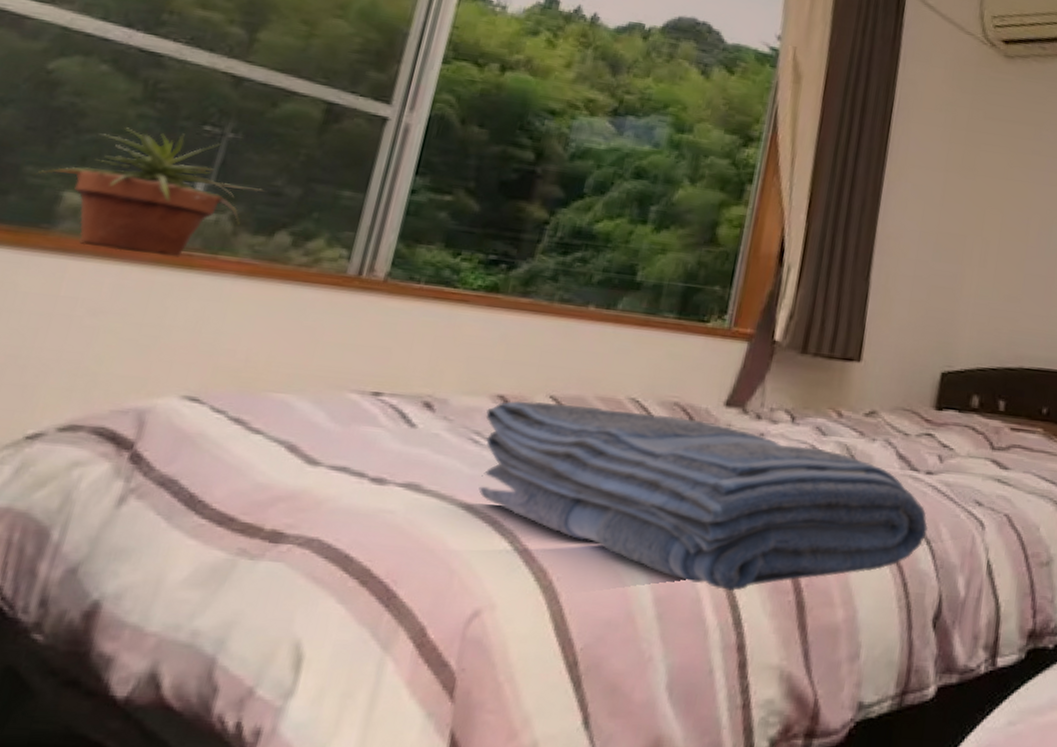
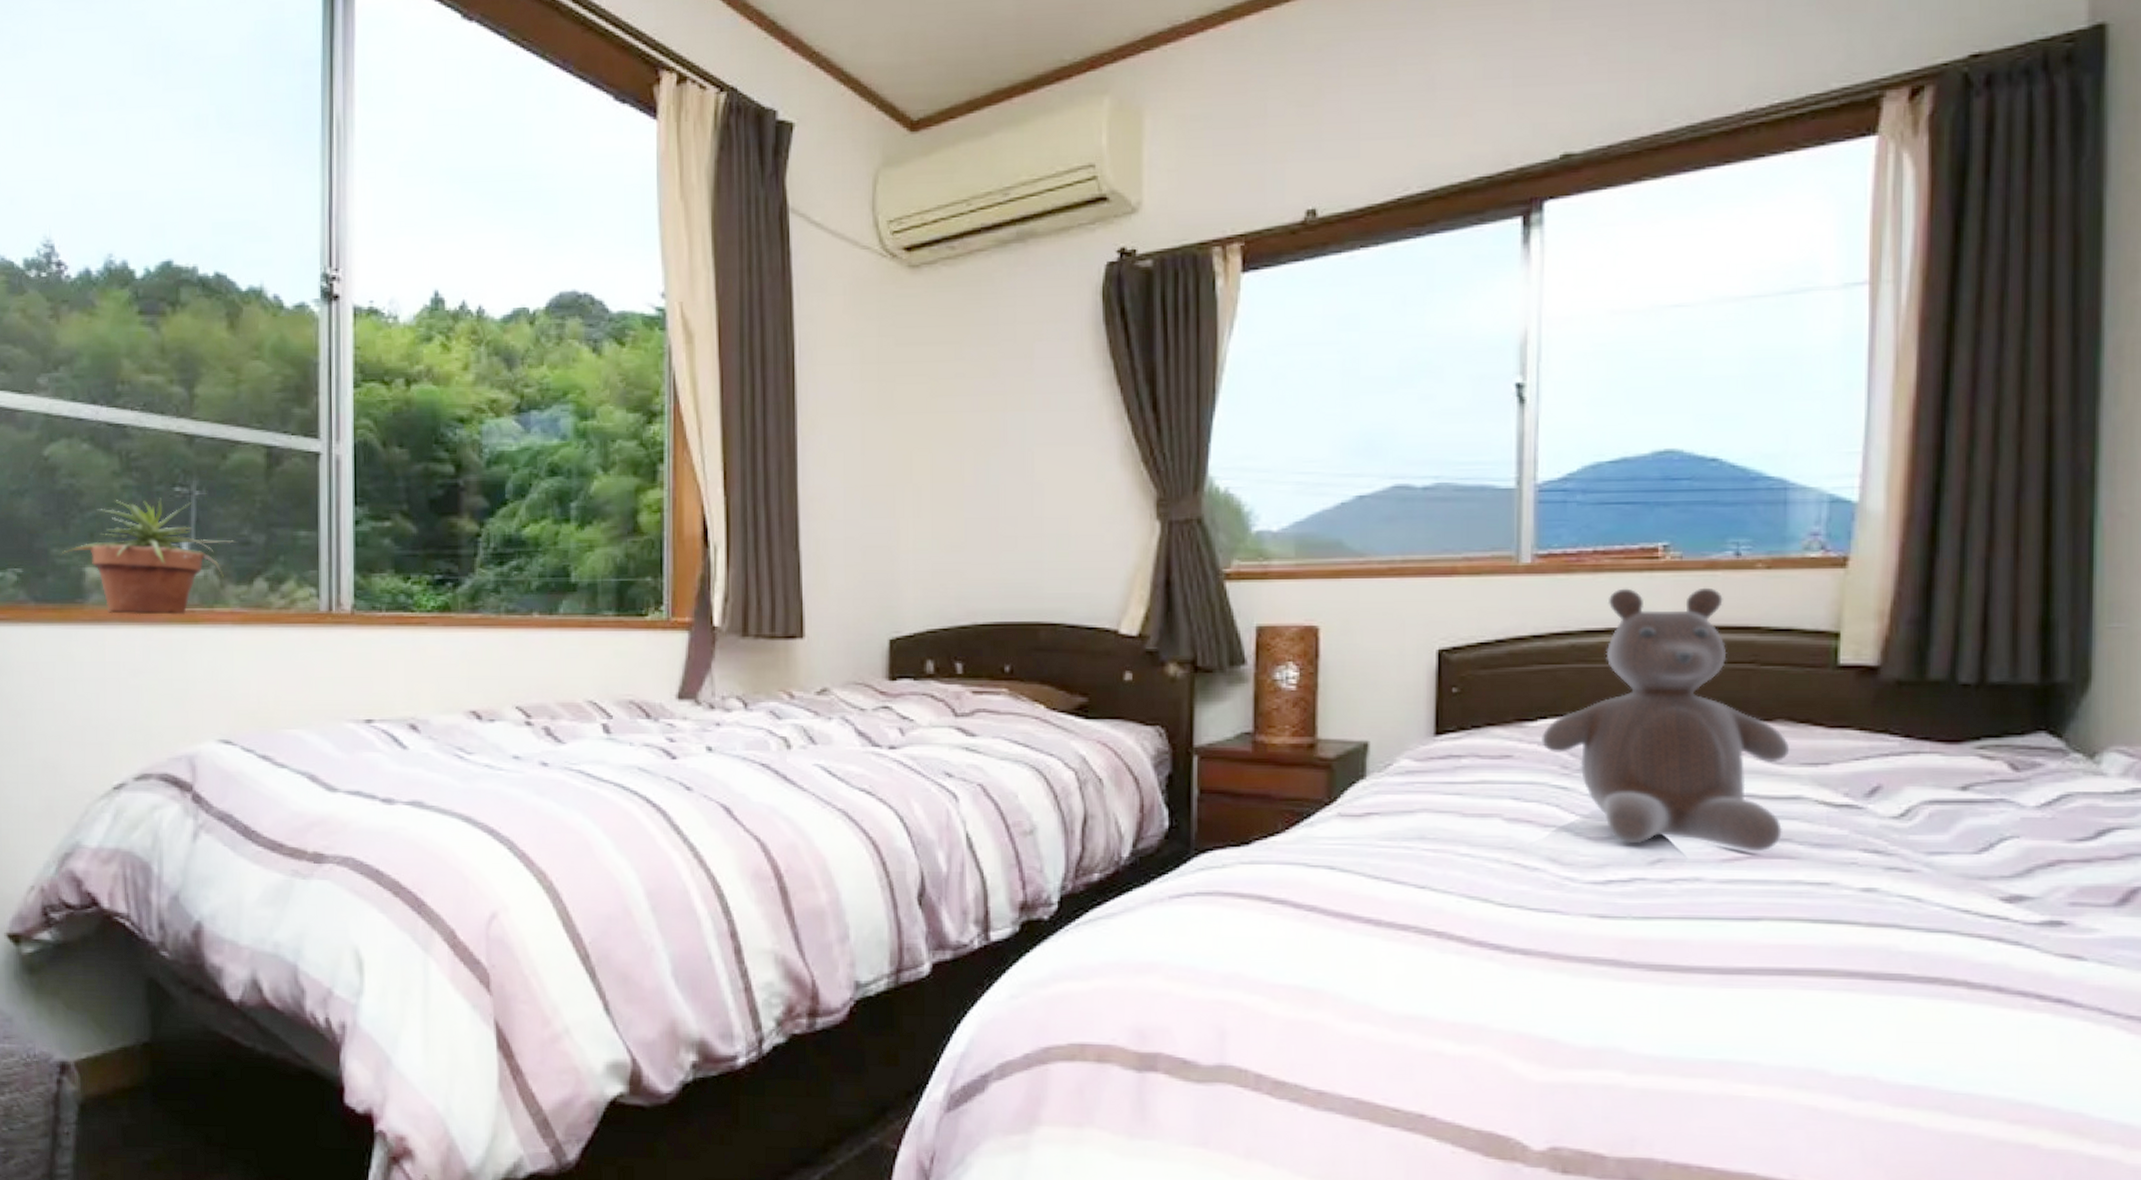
towel: present [478,401,929,592] -> none [463,713,900,882]

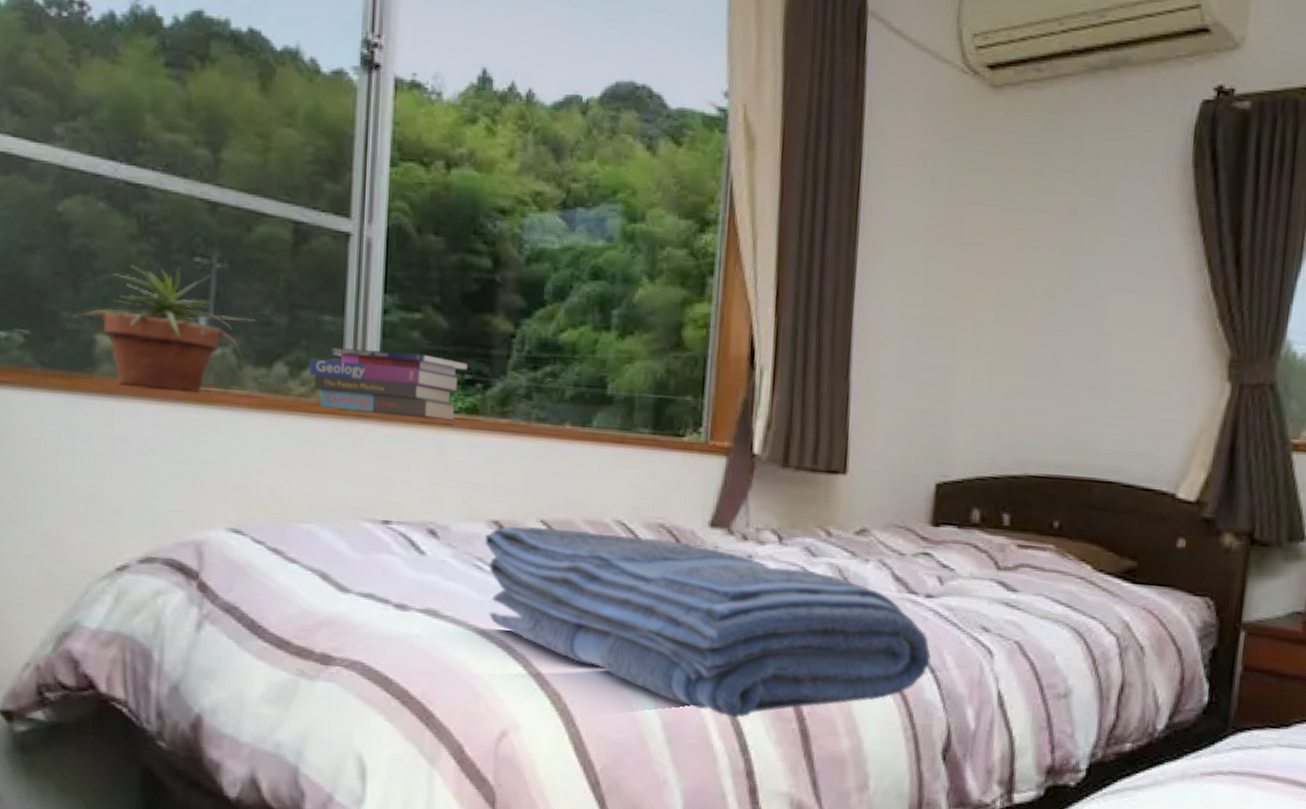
books: none [288,559,437,620] -> present [309,347,468,421]
towel: none [463,713,900,882] -> present [484,526,932,719]

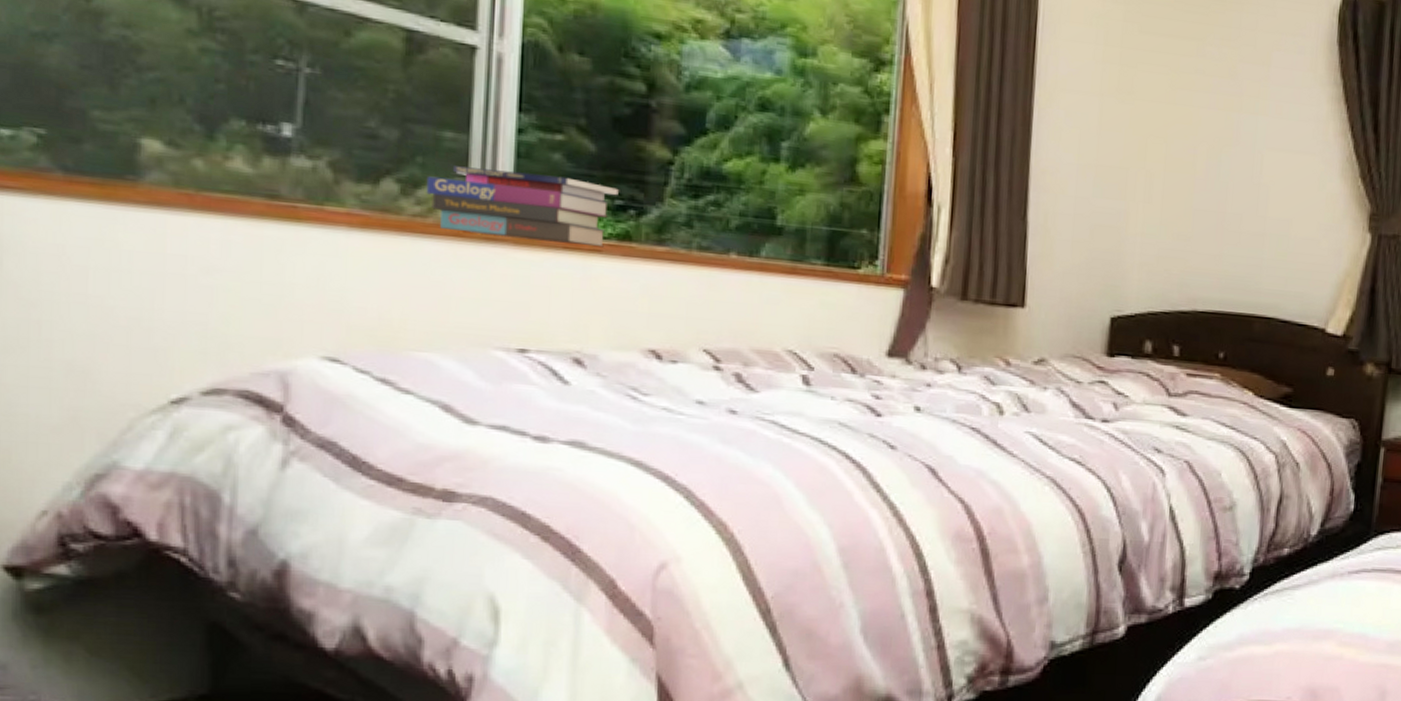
potted plant: present [70,265,257,394] -> none [104,63,359,210]
towel: present [484,526,932,719] -> none [639,356,1108,541]

